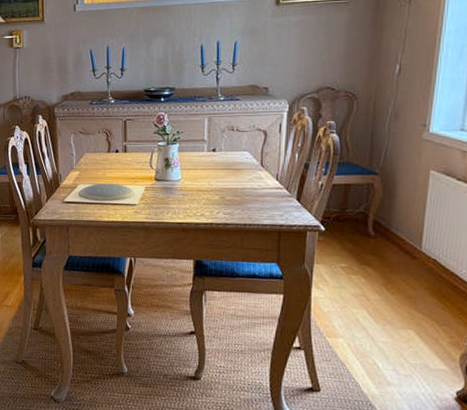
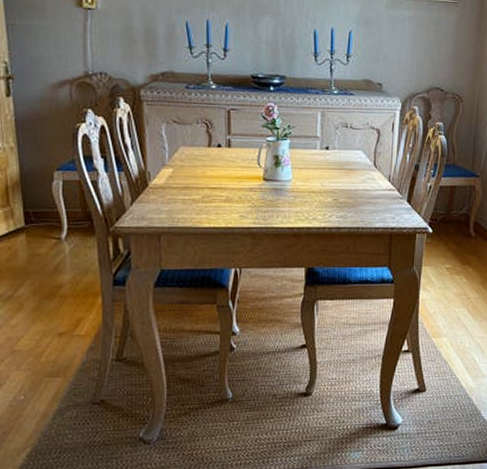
plate: present [63,183,146,205] -> none [152,183,253,209]

